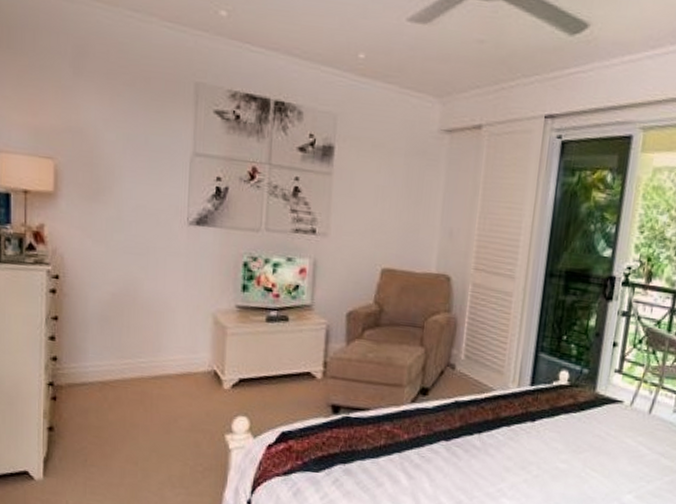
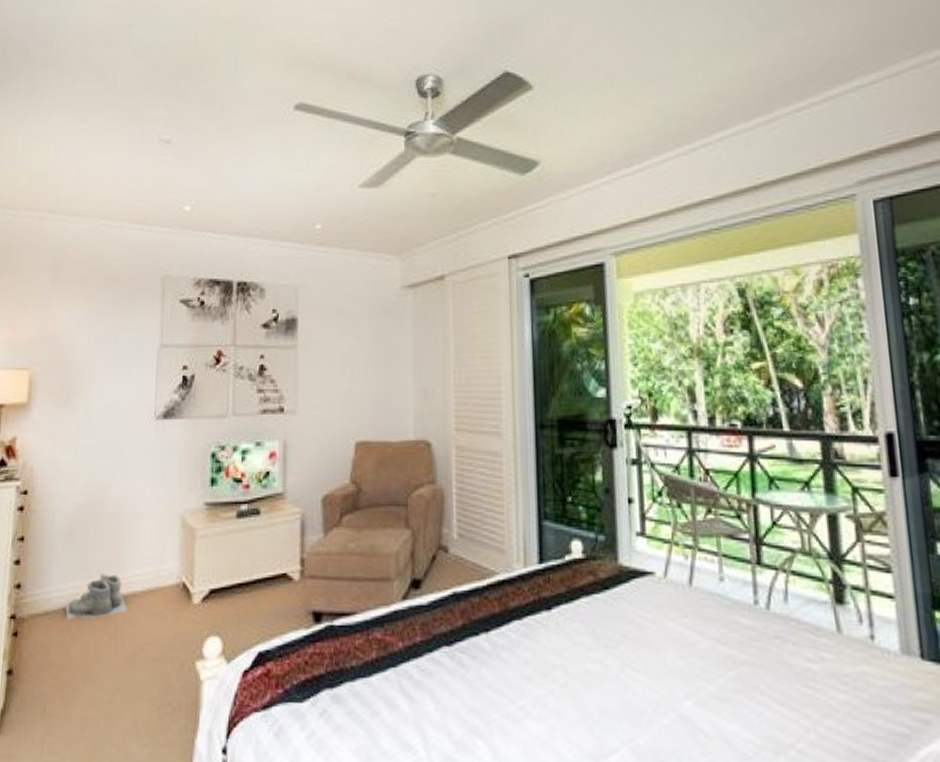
boots: none [101,356,162,393] -> present [64,574,127,621]

